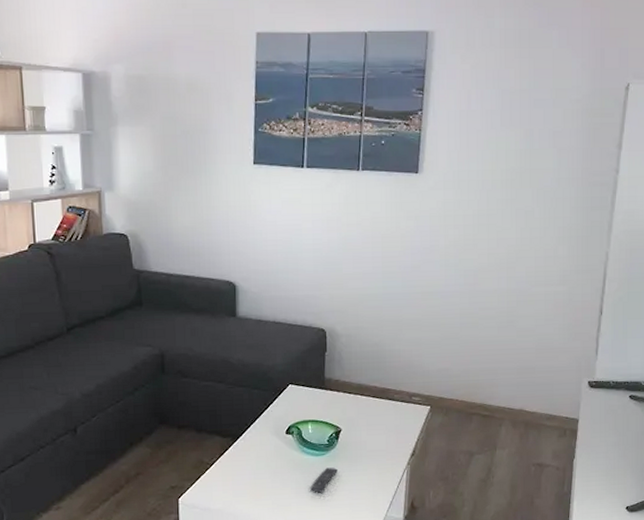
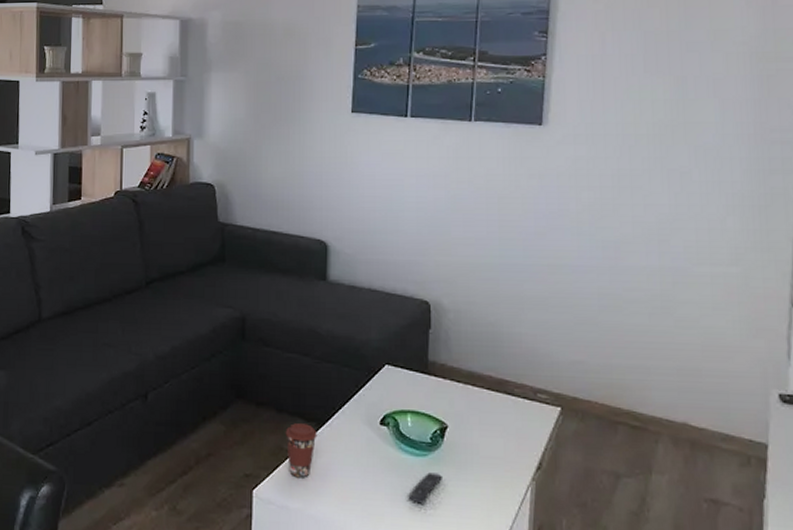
coffee cup: none [204,439,233,484] -> present [285,423,317,478]

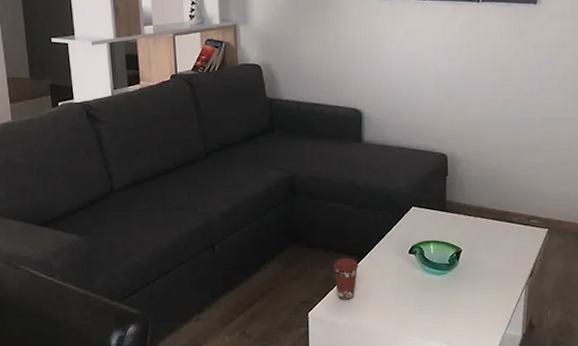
remote control: present [408,472,444,504] -> none [432,286,459,310]

